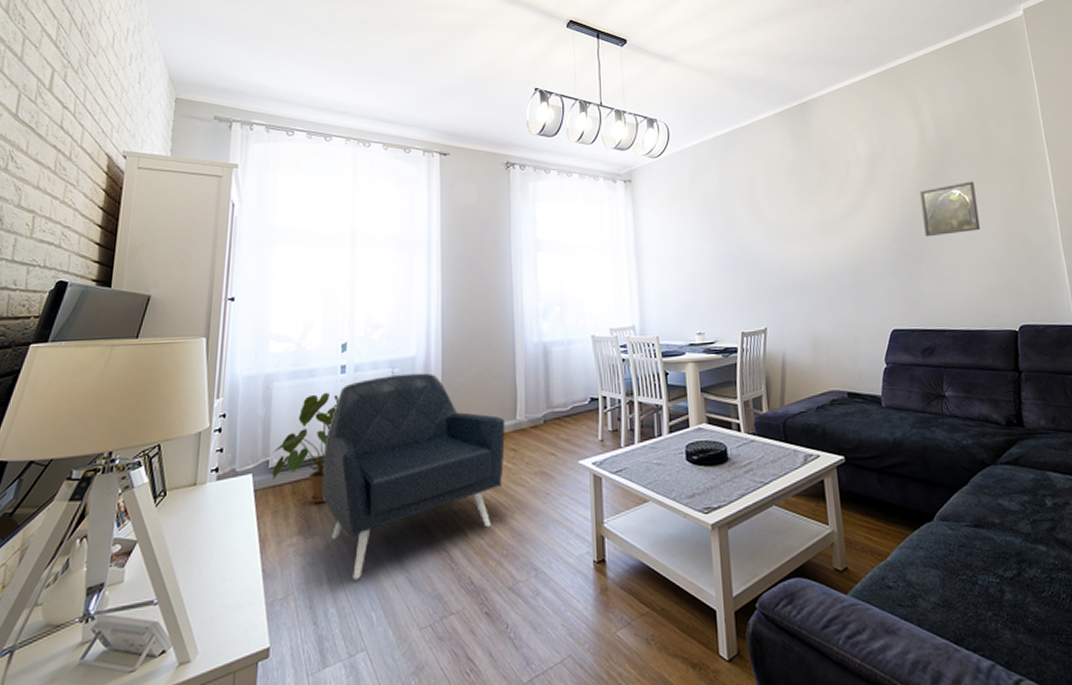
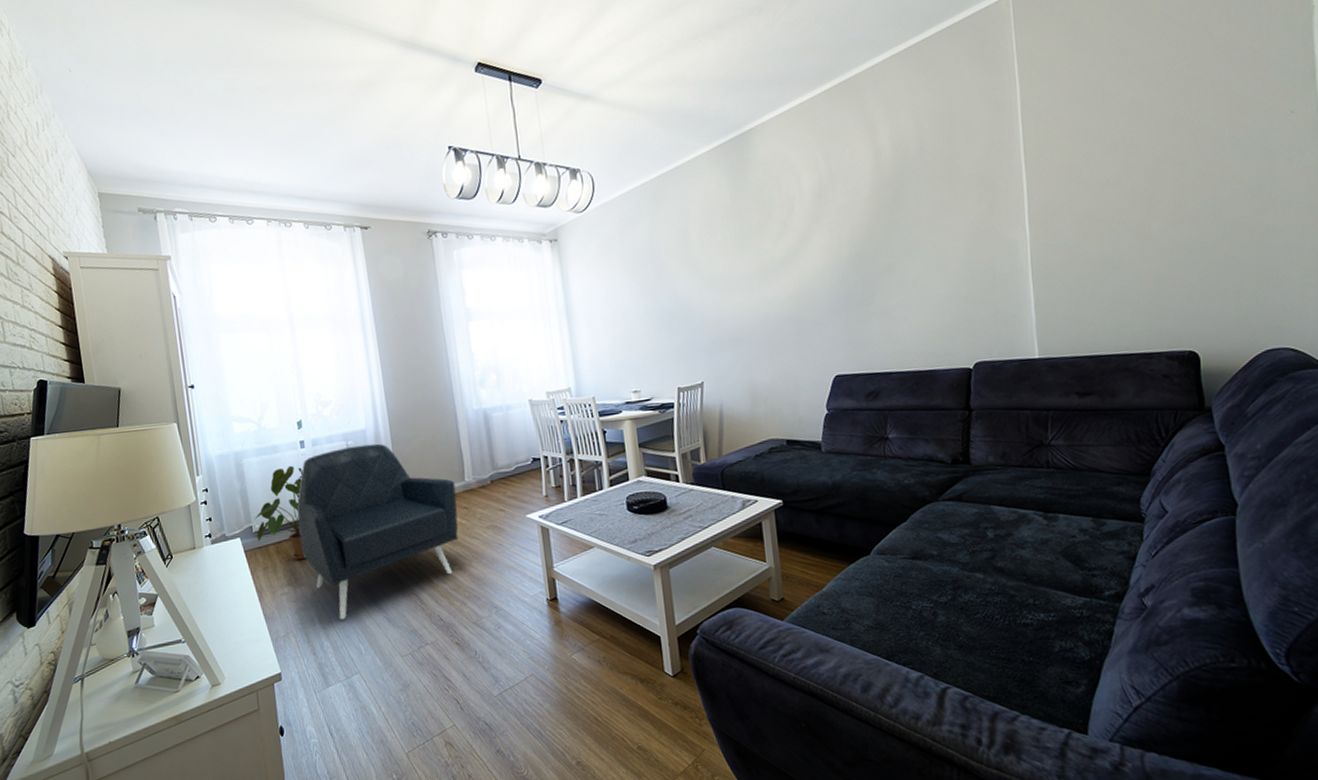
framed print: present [920,181,981,237] -> none [871,208,938,275]

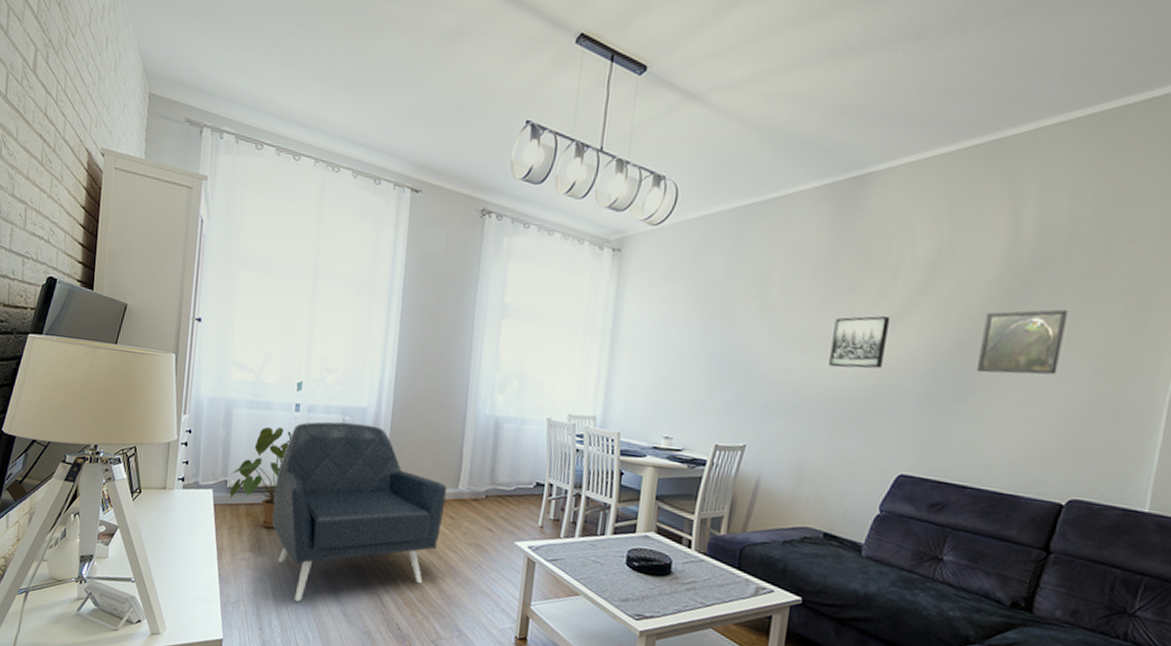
wall art: none [751,246,798,299] -> present [829,316,891,369]
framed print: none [871,208,938,275] -> present [977,309,1068,375]

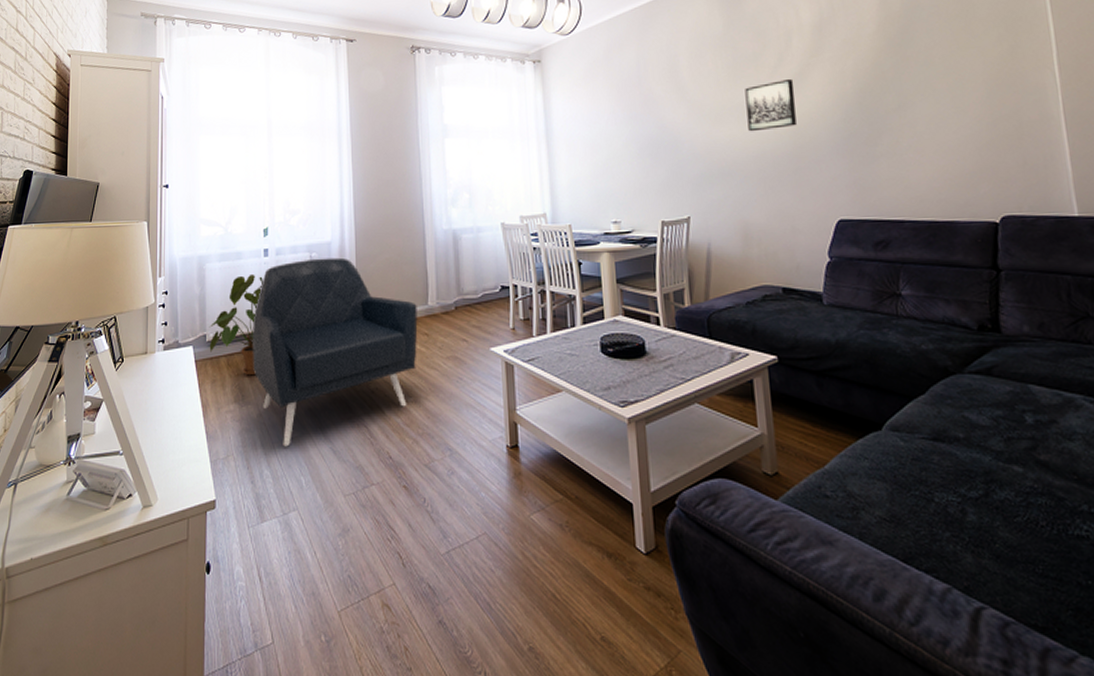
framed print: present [977,309,1068,375] -> none [877,46,955,114]

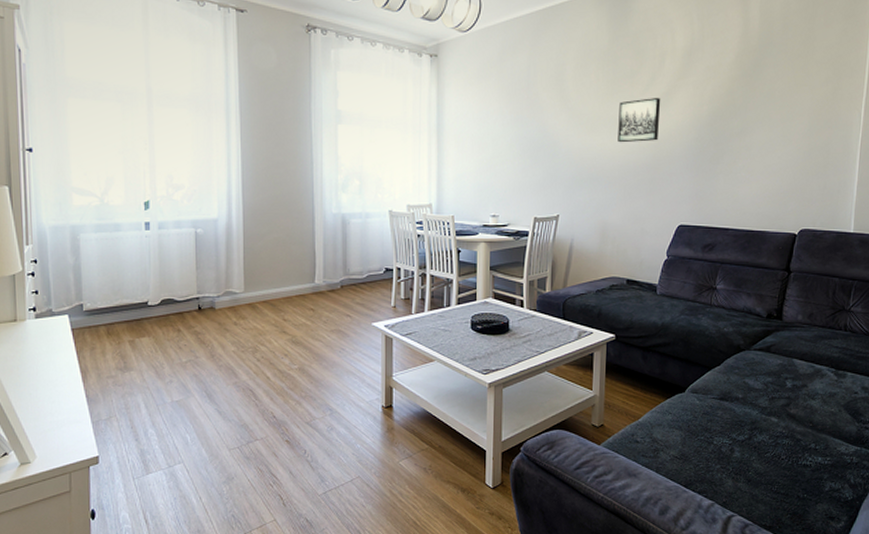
house plant: present [209,273,263,376] -> none [86,246,145,344]
armchair: present [253,257,418,447] -> none [134,234,304,408]

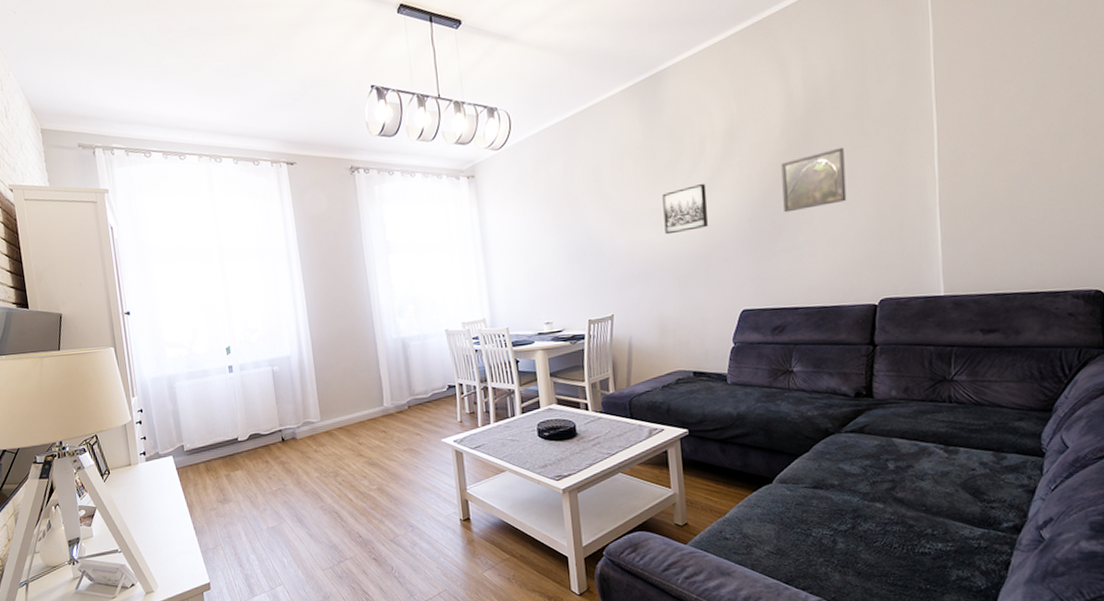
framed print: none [728,82,787,137] -> present [781,147,847,213]

